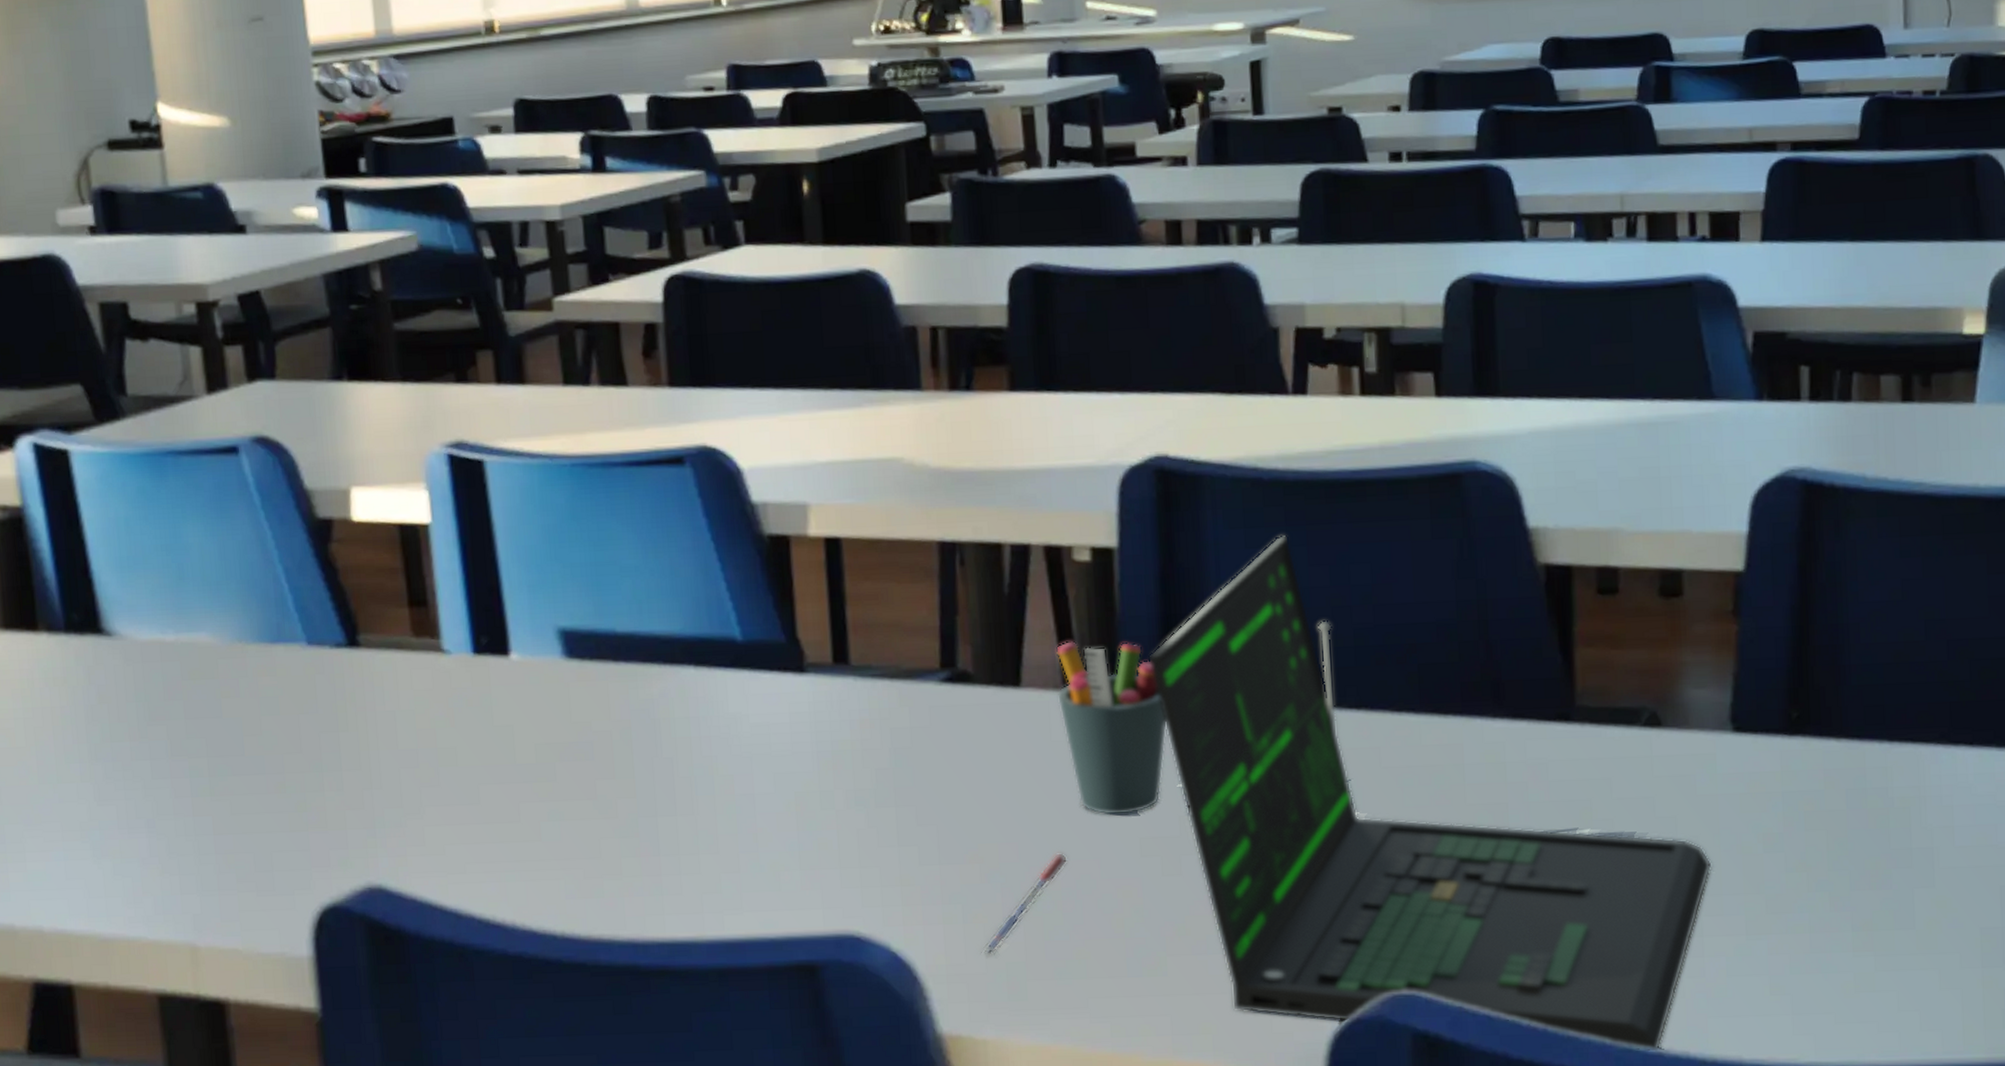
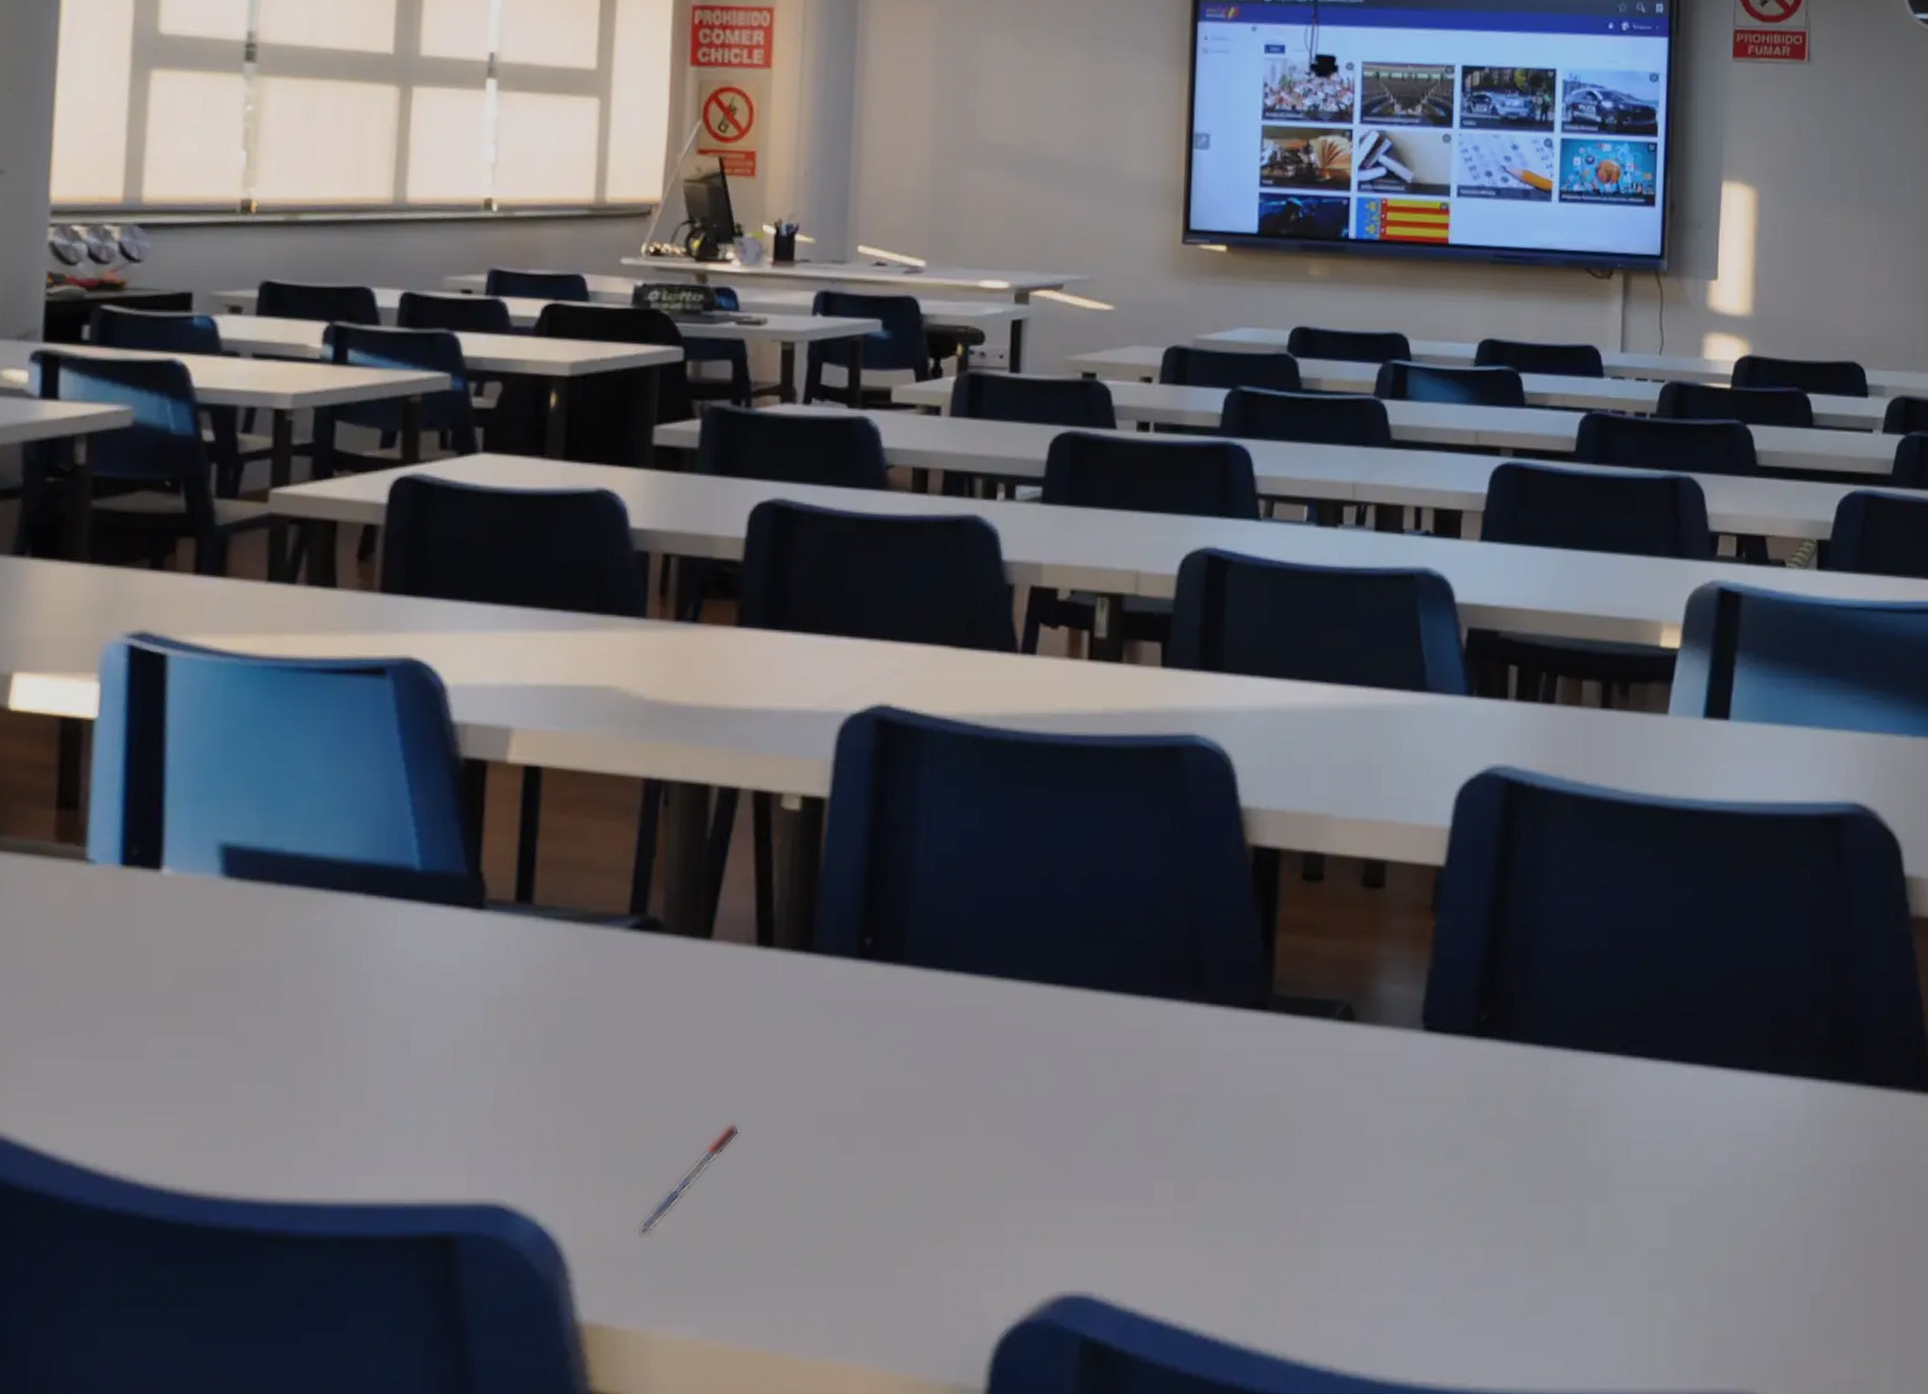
pen holder: present [1055,640,1168,816] -> none [748,893,860,1086]
laptop: present [1147,534,1712,1052] -> none [847,796,1395,1370]

